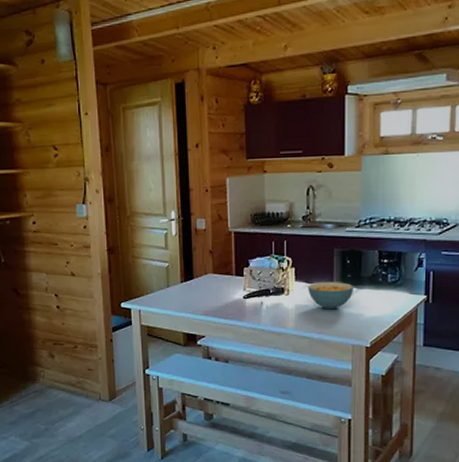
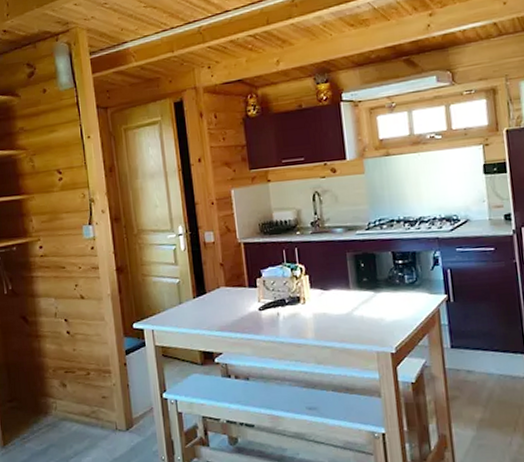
cereal bowl: present [308,282,355,310] -> none [324,286,372,317]

